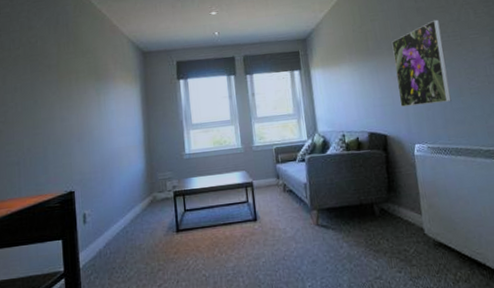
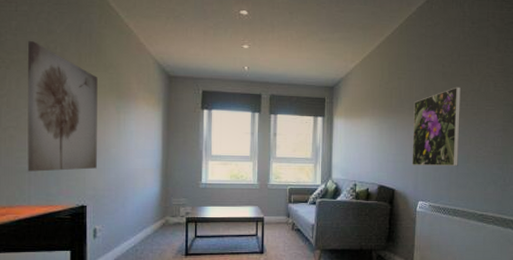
wall art: none [12,38,82,164] -> present [27,40,98,172]

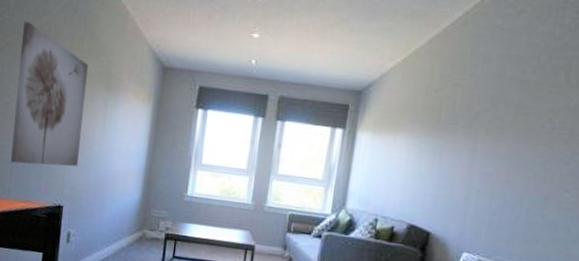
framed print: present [412,87,461,166] -> none [459,101,547,211]

